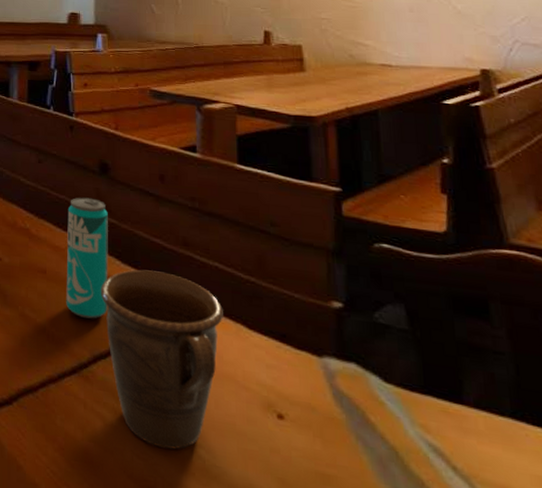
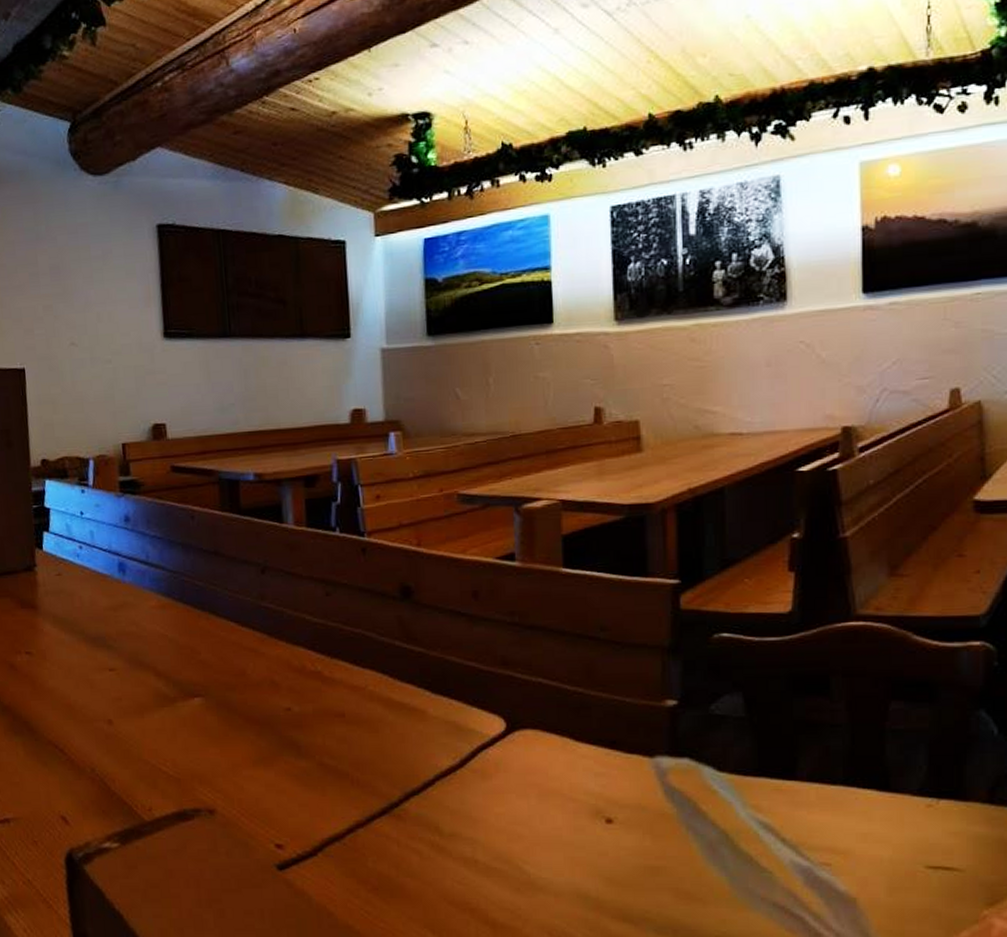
beverage can: present [66,197,108,319] -> none [365,627,418,757]
mug: present [100,269,223,450] -> none [409,696,548,870]

